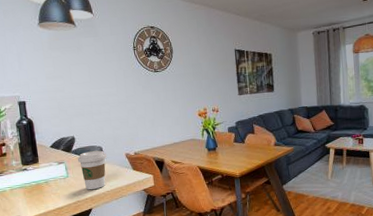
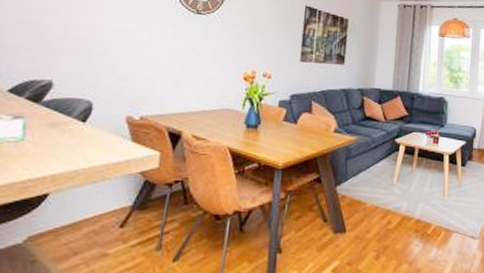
coffee cup: present [77,150,107,190] -> none [46,105,97,165]

